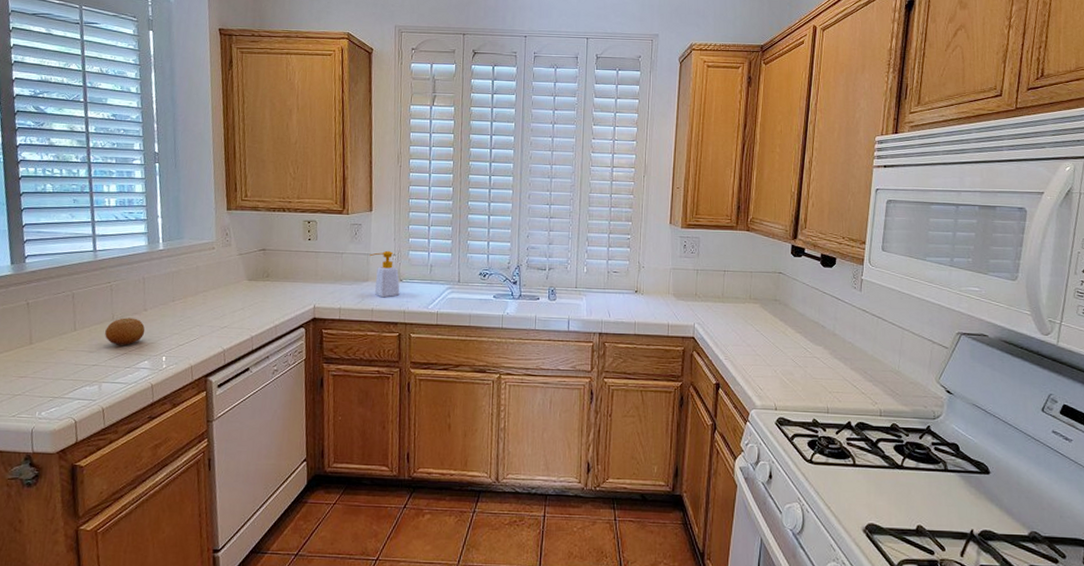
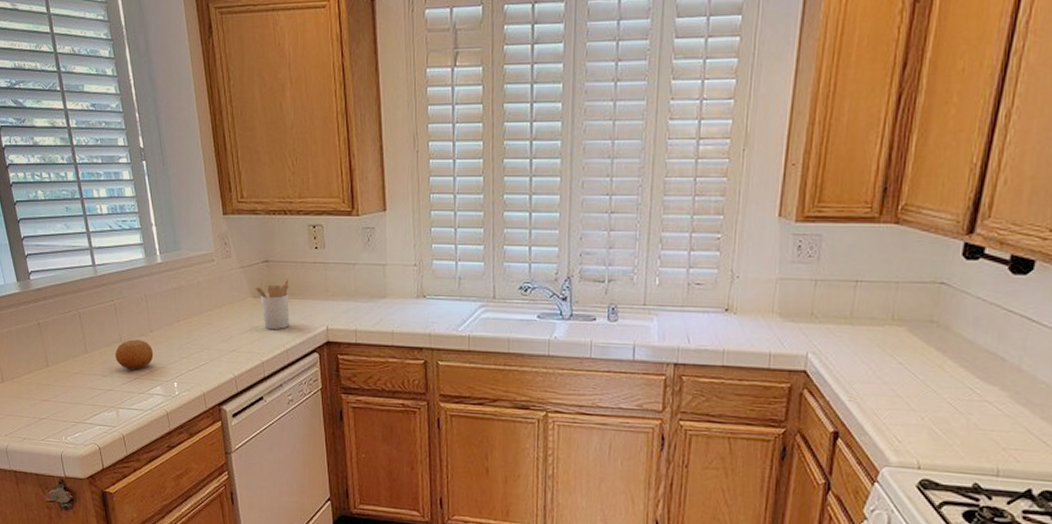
utensil holder: none [250,265,283,309] -> present [255,279,289,330]
soap bottle: present [369,250,400,298] -> none [386,259,424,318]

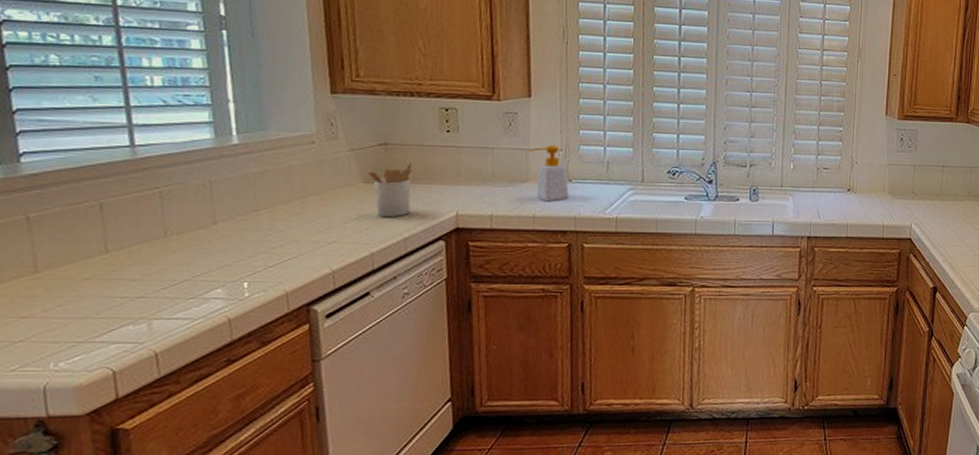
fruit: present [115,339,154,370] -> none [154,234,216,270]
soap bottle: none [386,259,424,318] -> present [529,144,569,202]

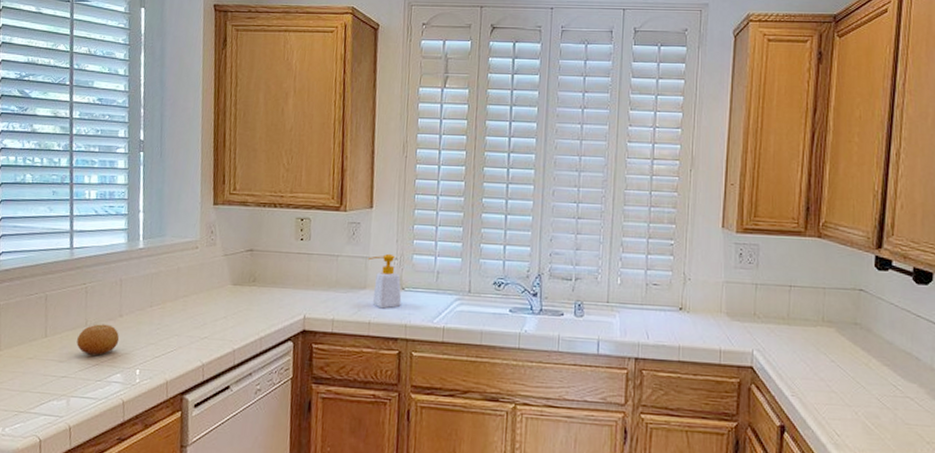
fruit: none [154,234,216,270] -> present [76,324,120,356]
utensil holder: present [367,163,413,218] -> none [236,268,272,318]

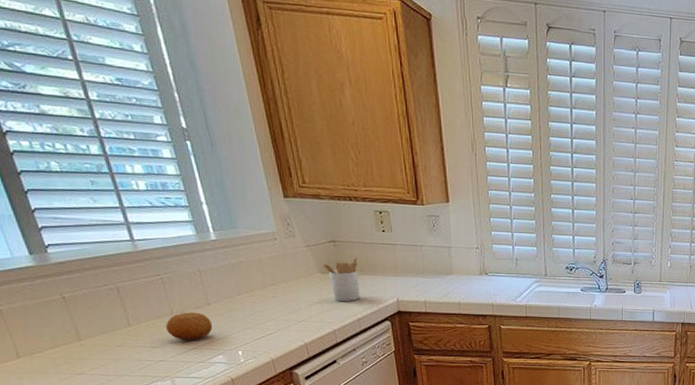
utensil holder: none [236,268,272,318] -> present [322,257,360,302]
soap bottle: present [368,253,402,309] -> none [451,243,486,291]

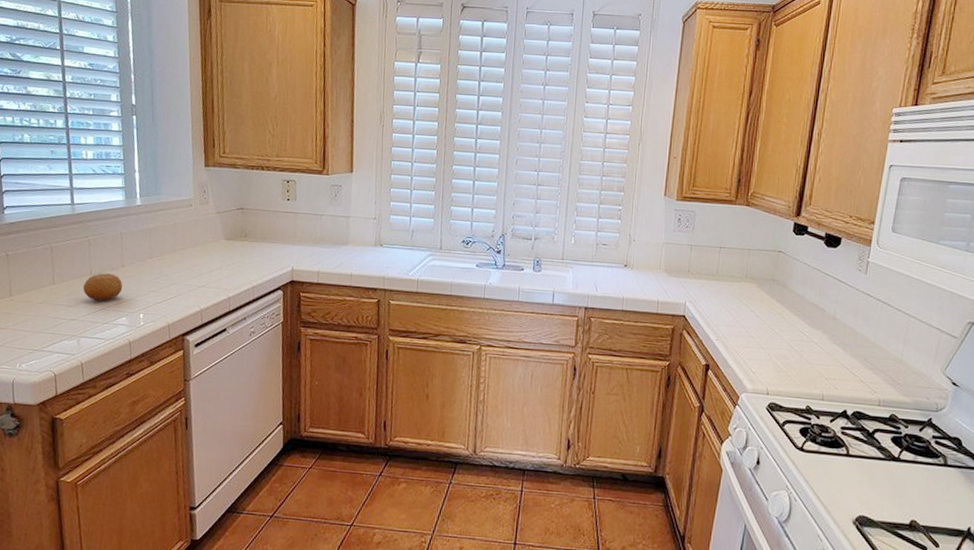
utensil holder: present [322,257,360,302] -> none [228,225,261,269]

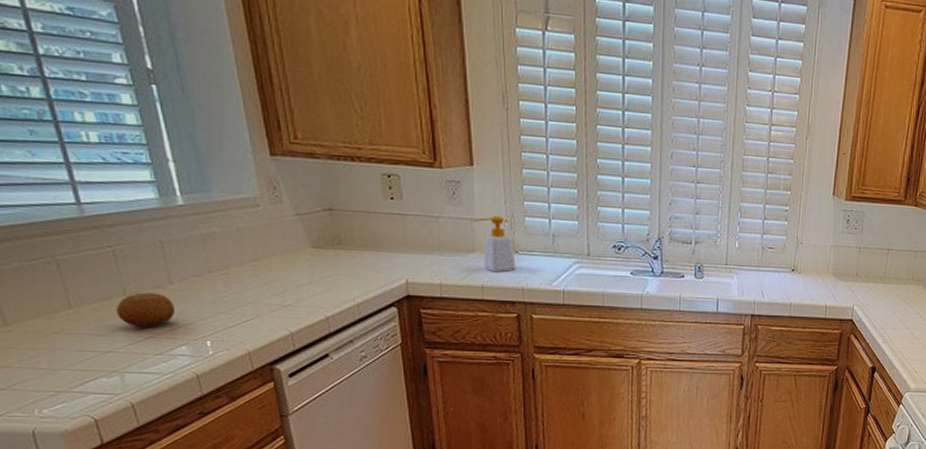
soap bottle: none [349,213,380,263] -> present [474,215,516,273]

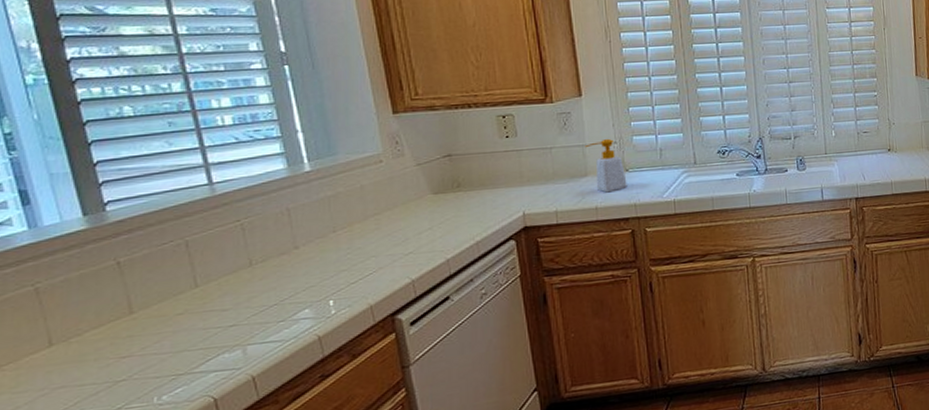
fruit: present [117,292,176,327] -> none [242,259,300,297]

